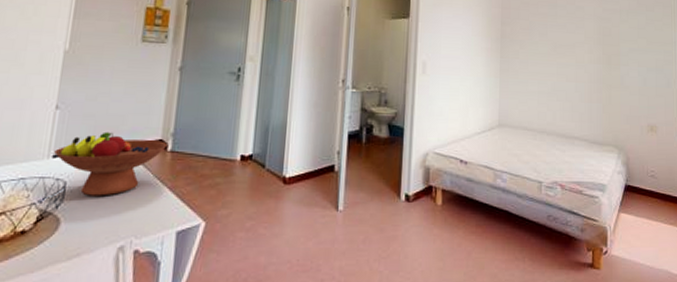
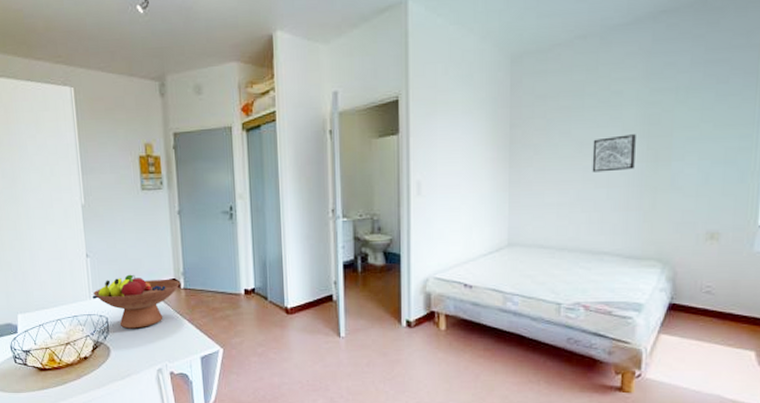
wall art: none [564,41,594,69] -> present [592,134,636,173]

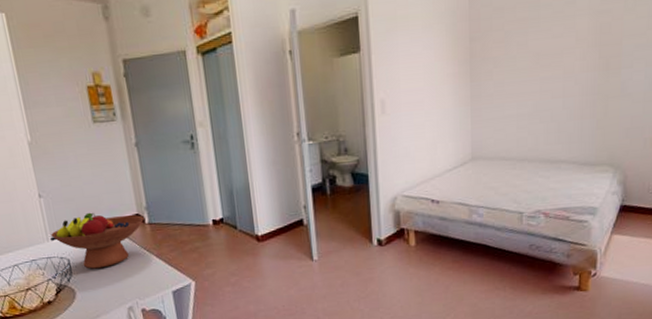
wall art: present [592,134,636,173] -> none [548,44,589,83]

